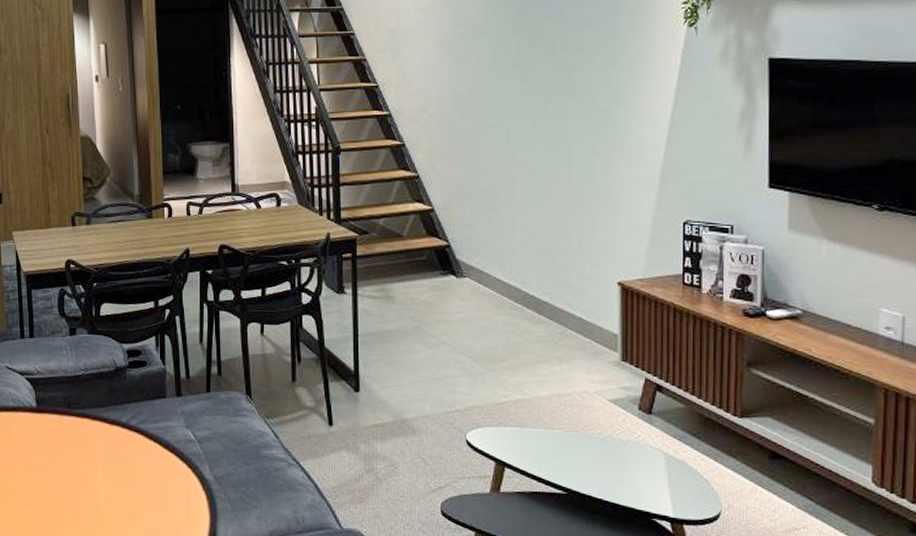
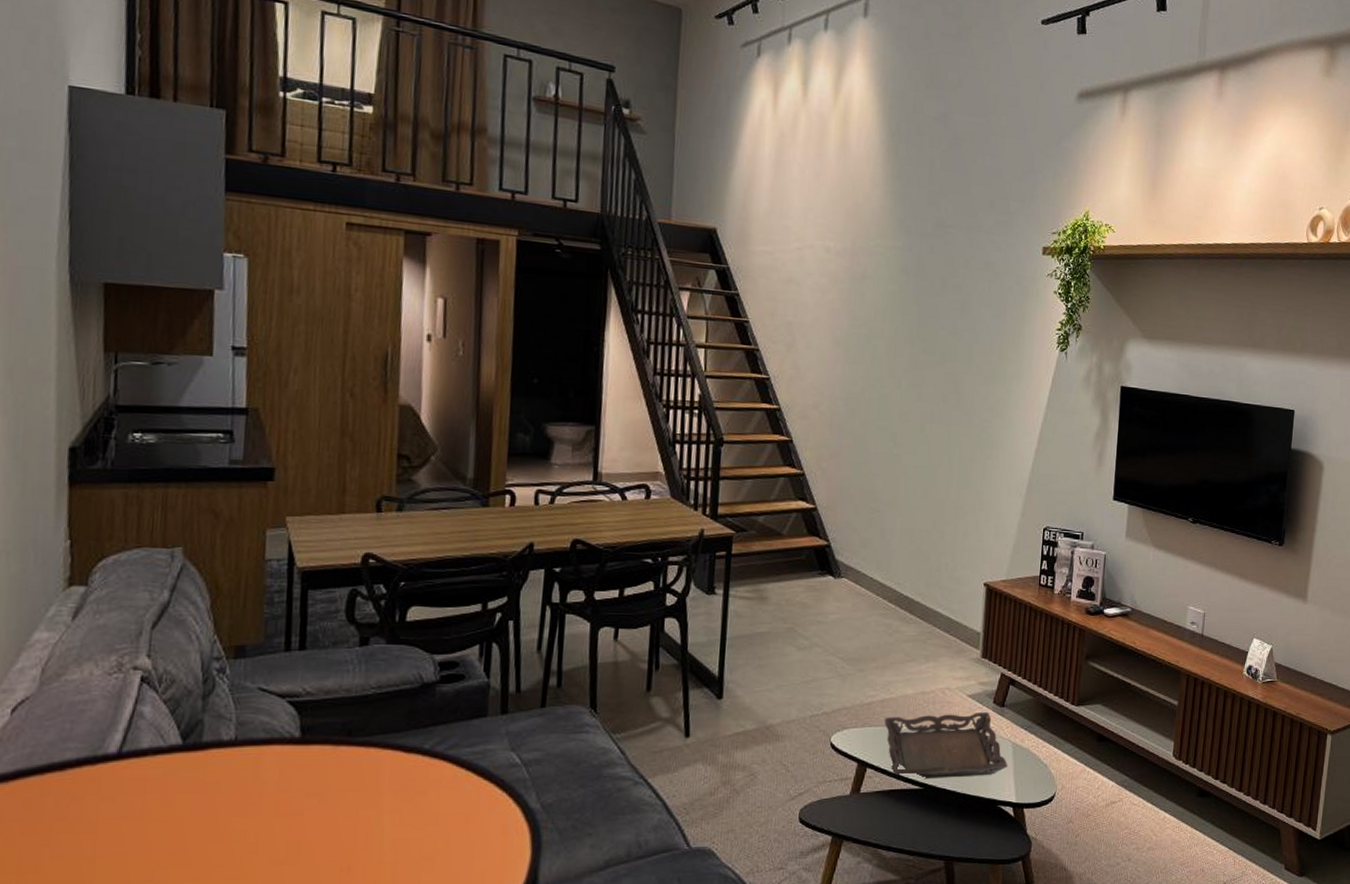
tray: none [519,417,662,486] -> present [884,711,1008,781]

